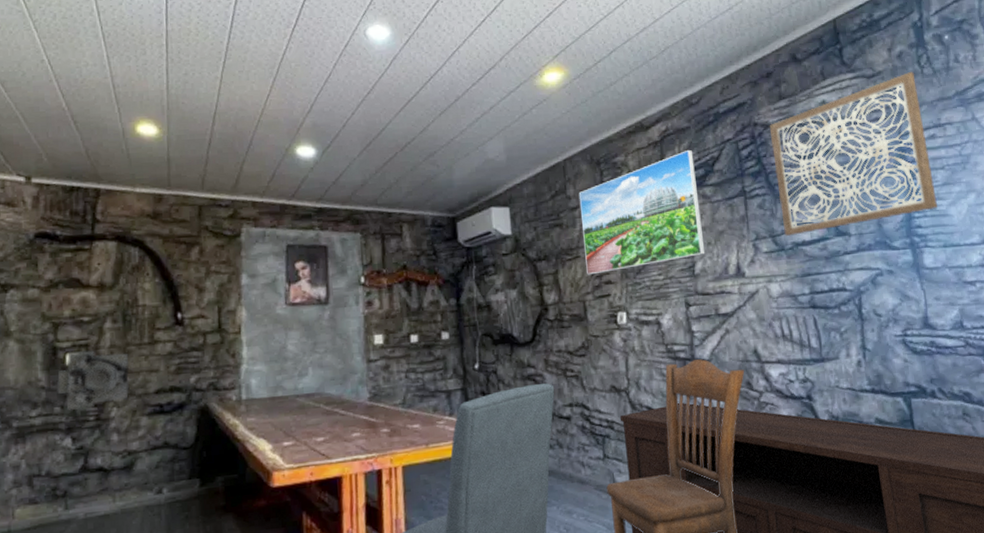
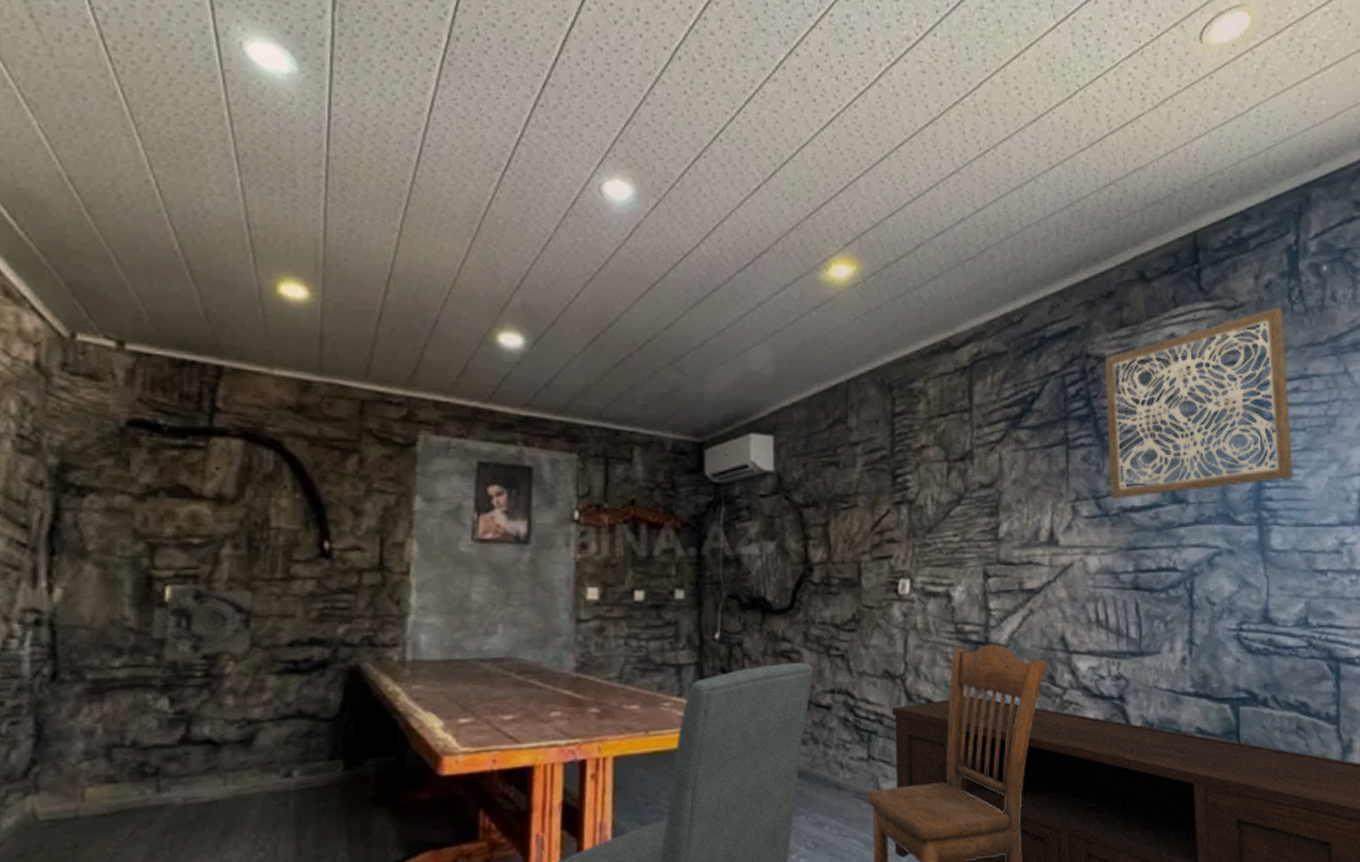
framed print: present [578,149,705,275] -> none [862,380,1013,530]

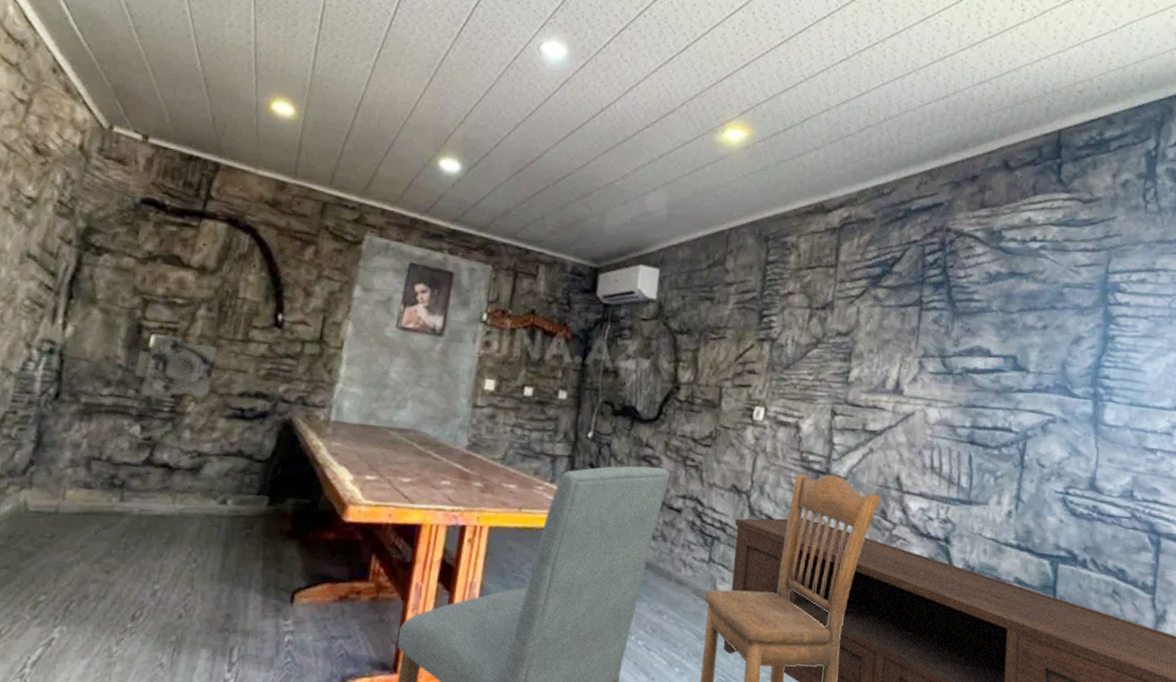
wall art: present [1104,306,1294,500] -> none [956,204,1137,362]

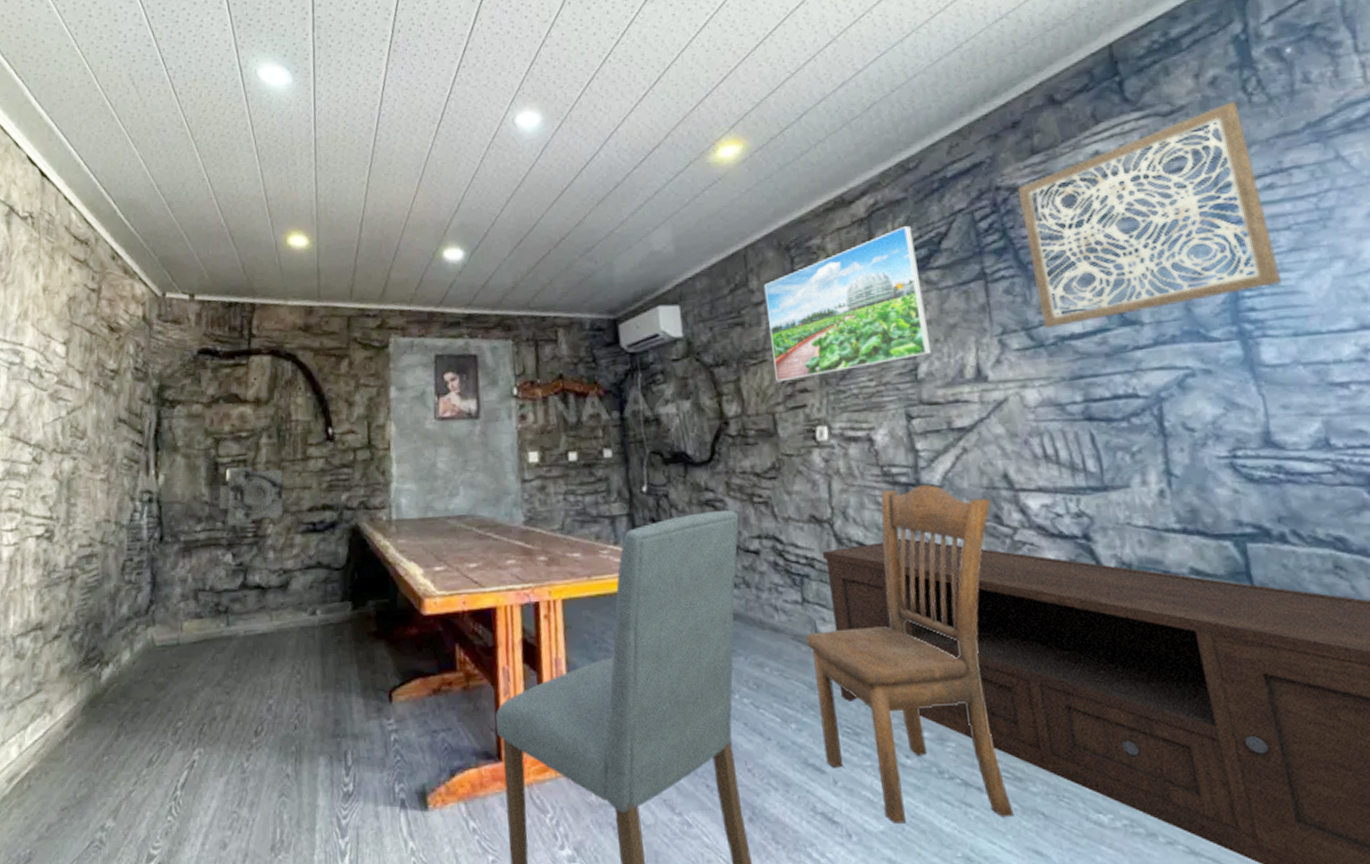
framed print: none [730,243,873,362] -> present [763,225,932,382]
wall art: none [956,204,1137,362] -> present [1017,101,1282,329]

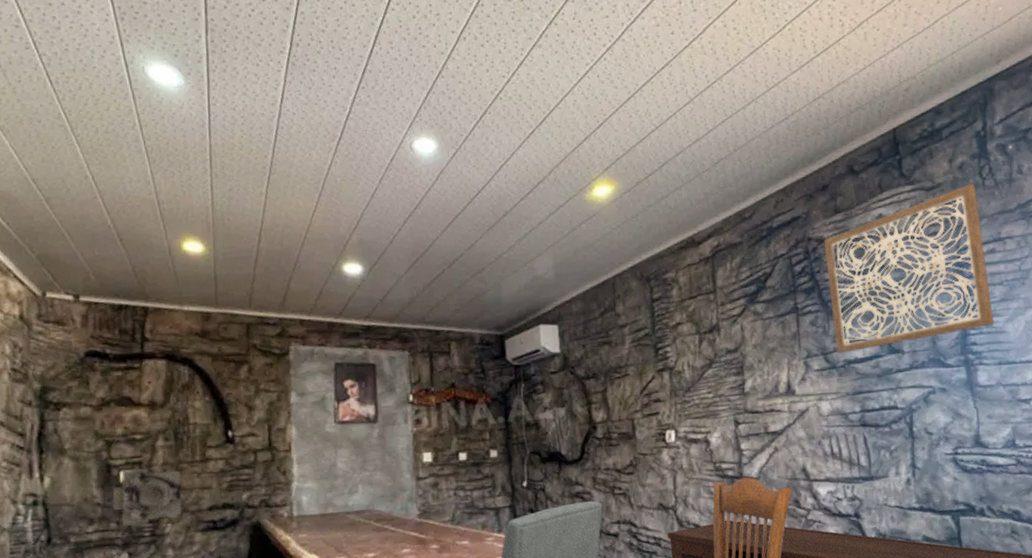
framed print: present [763,225,932,382] -> none [628,265,756,393]

